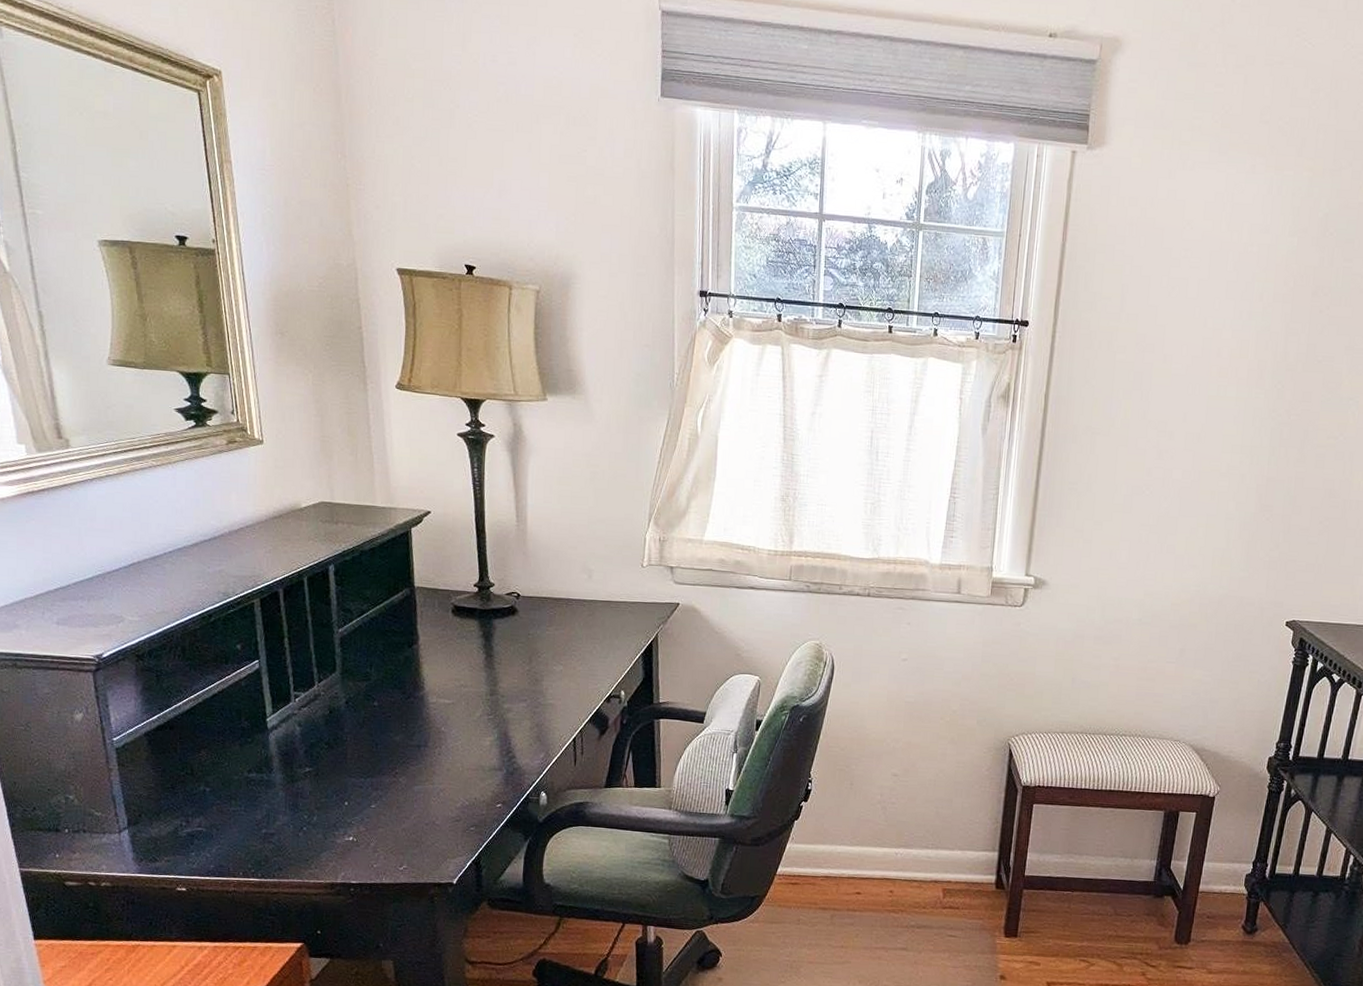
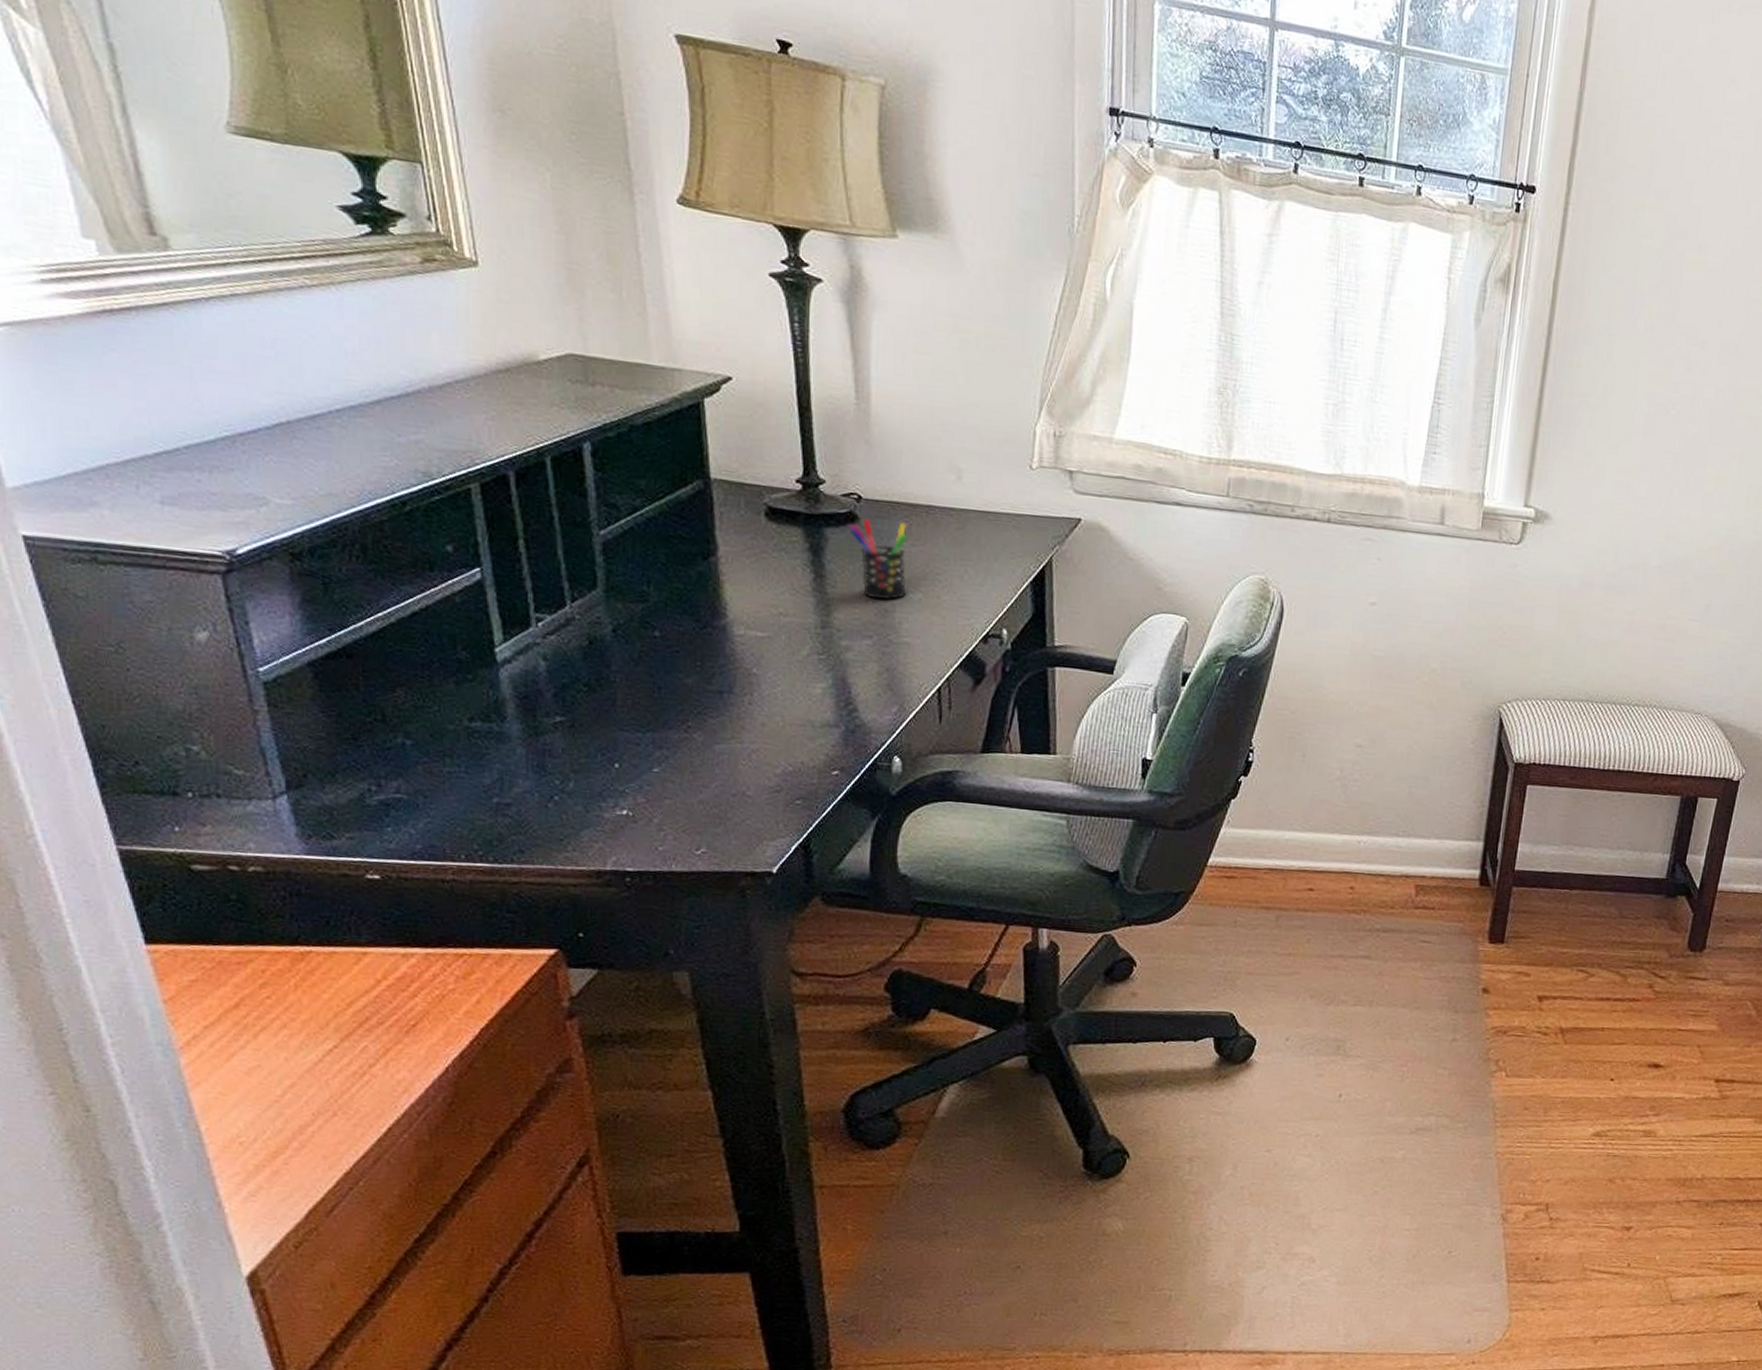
pen holder: none [510,611,552,672] -> present [848,518,907,601]

